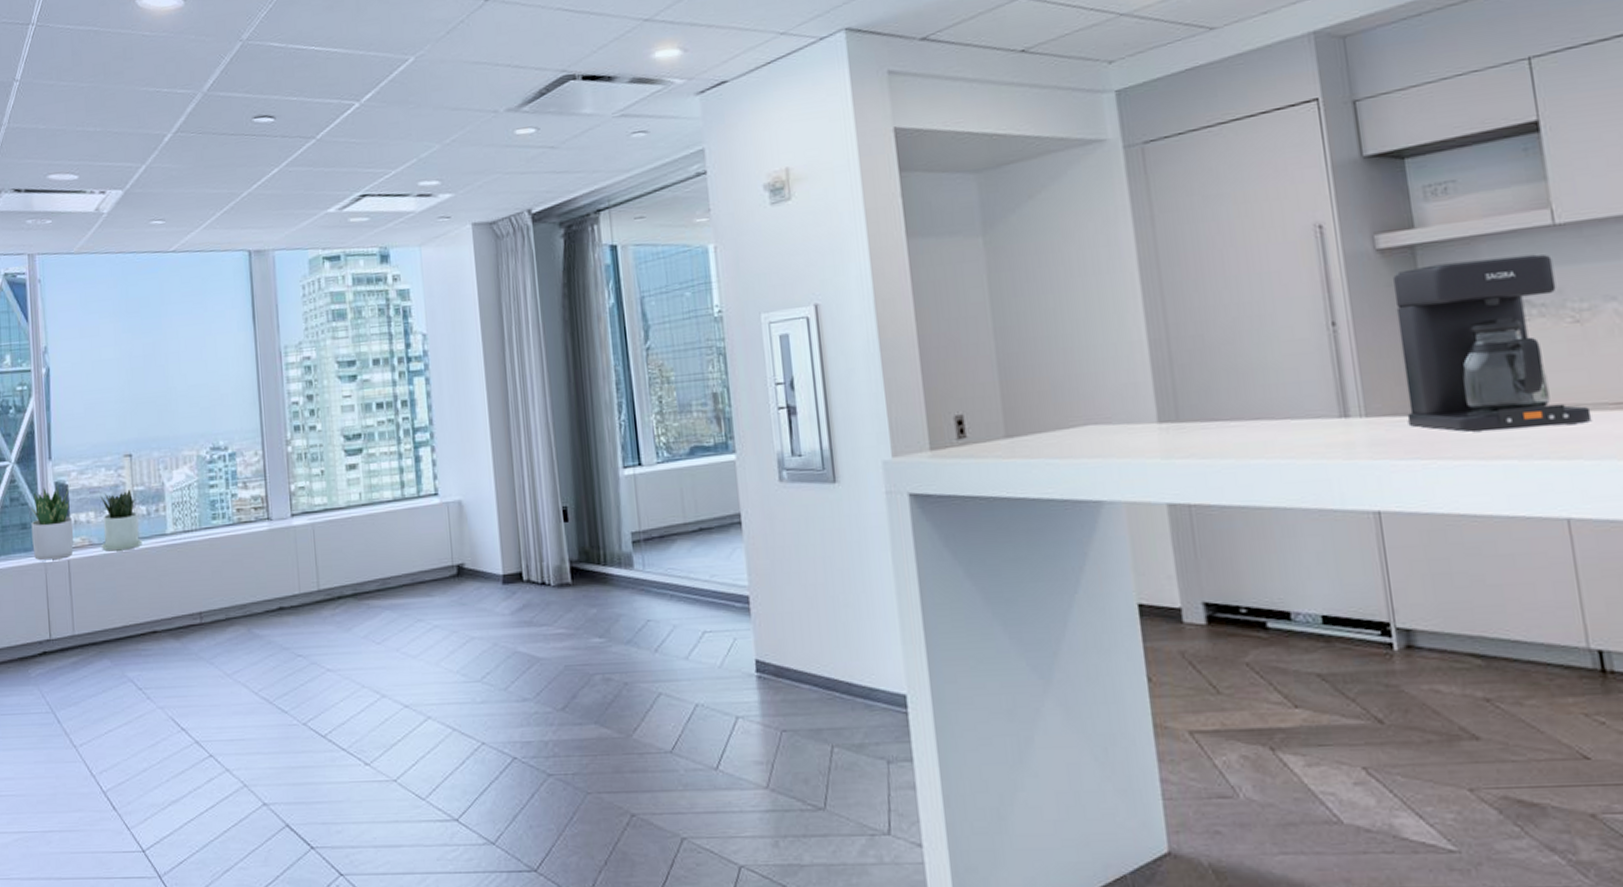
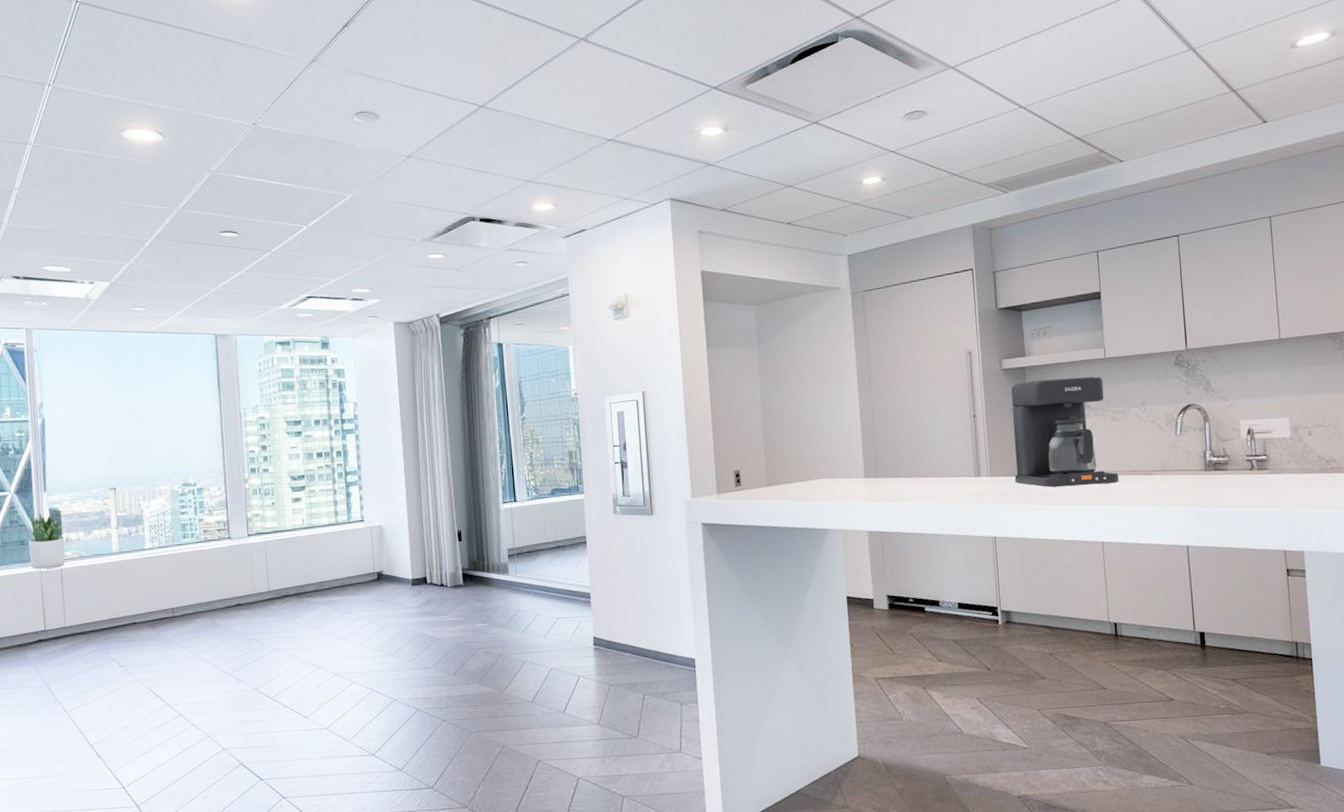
planter: present [100,489,142,552] -> none [88,515,124,562]

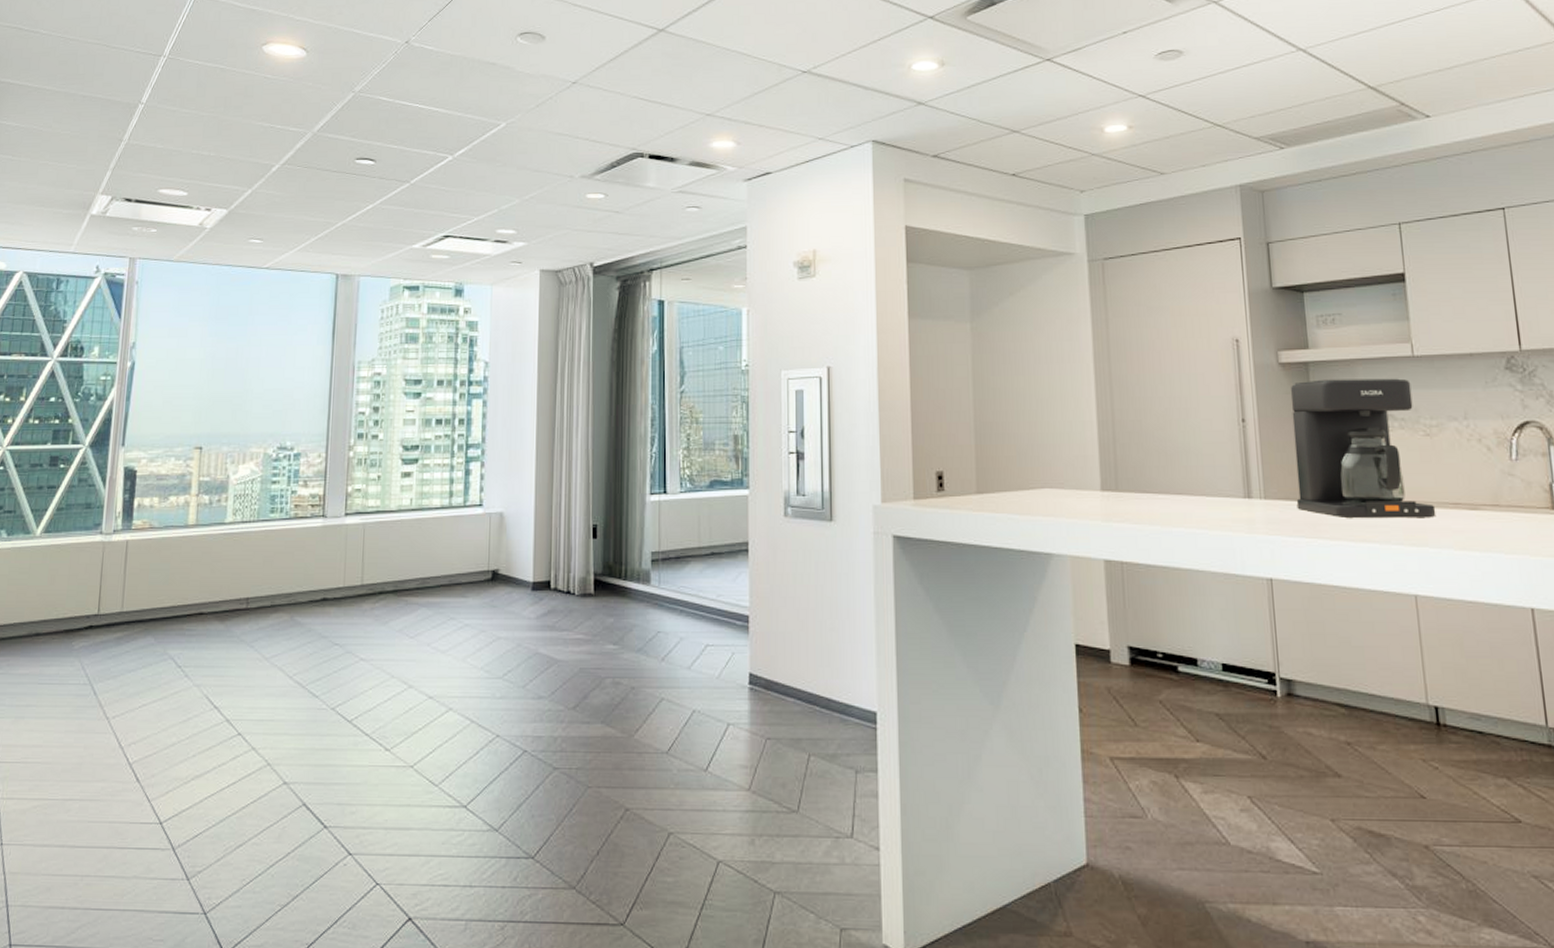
planter: present [26,510,66,570] -> none [94,469,140,540]

